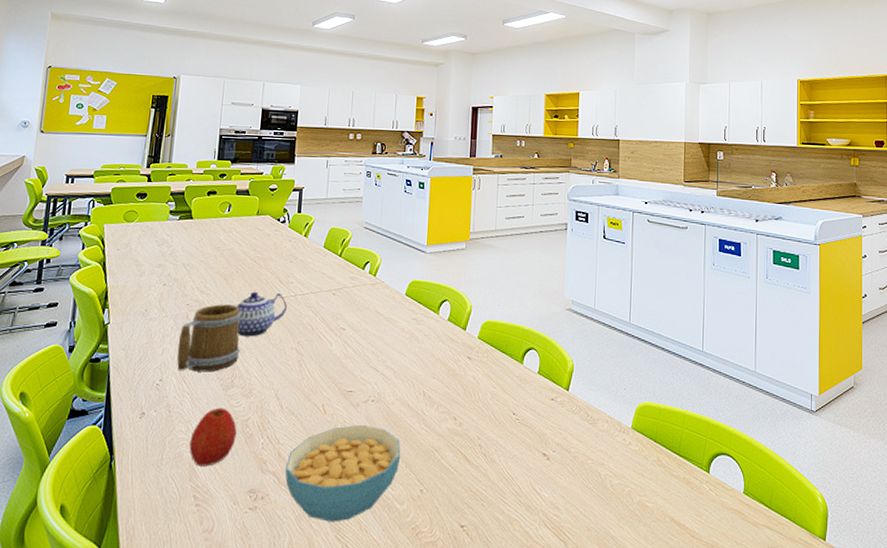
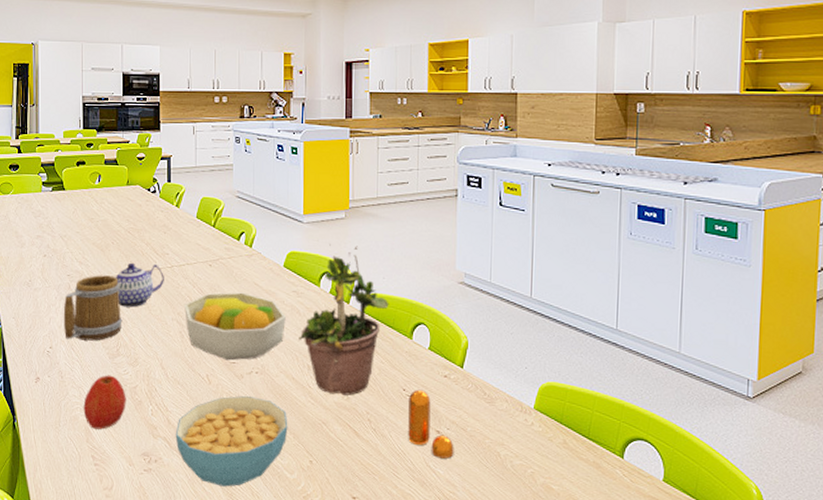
fruit bowl: none [304,320,405,389] -> present [184,292,286,361]
potted plant: none [416,272,503,421] -> present [299,243,389,396]
pepper shaker: none [516,413,559,481] -> present [408,389,454,459]

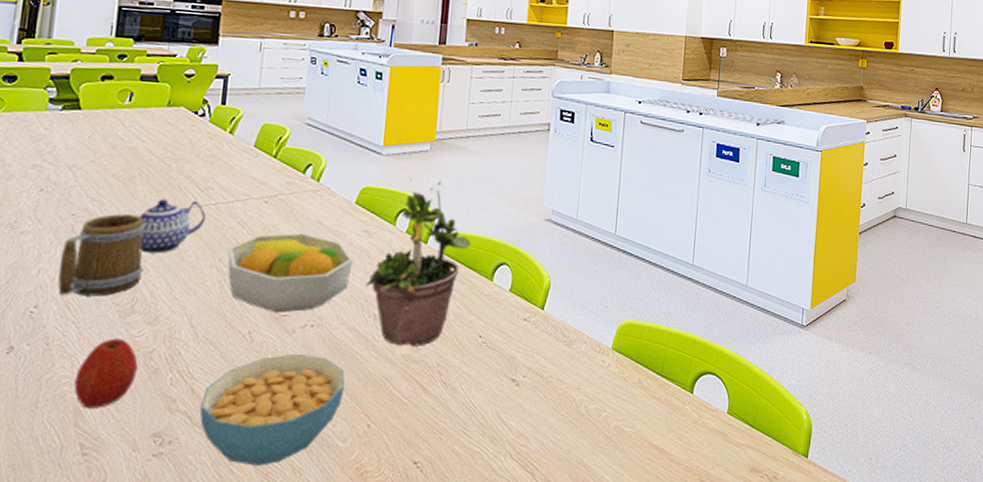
pepper shaker: present [408,389,454,459] -> none [480,335,529,409]

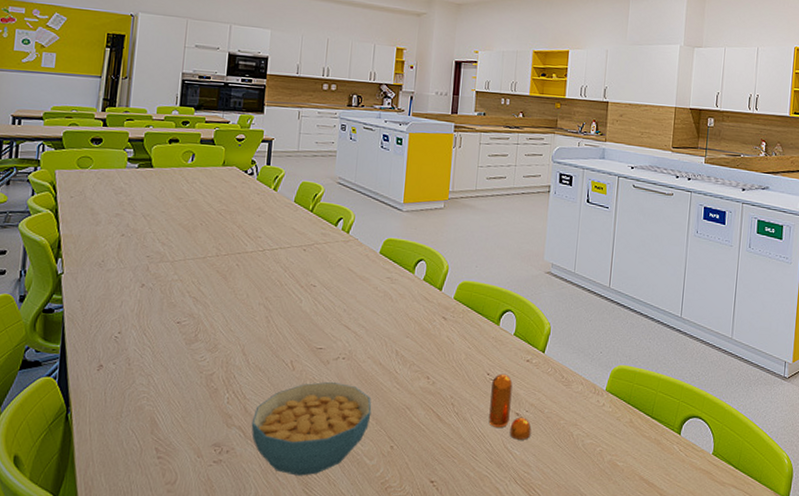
mug: present [58,214,145,296] -> none [136,257,205,326]
apple: present [74,338,138,409] -> none [150,361,201,420]
teapot: present [139,198,206,253] -> none [200,245,255,291]
fruit bowl: present [227,233,353,313] -> none [273,277,378,346]
potted plant: present [366,178,471,346] -> none [389,232,480,380]
pepper shaker: none [480,335,529,409] -> present [488,373,532,440]

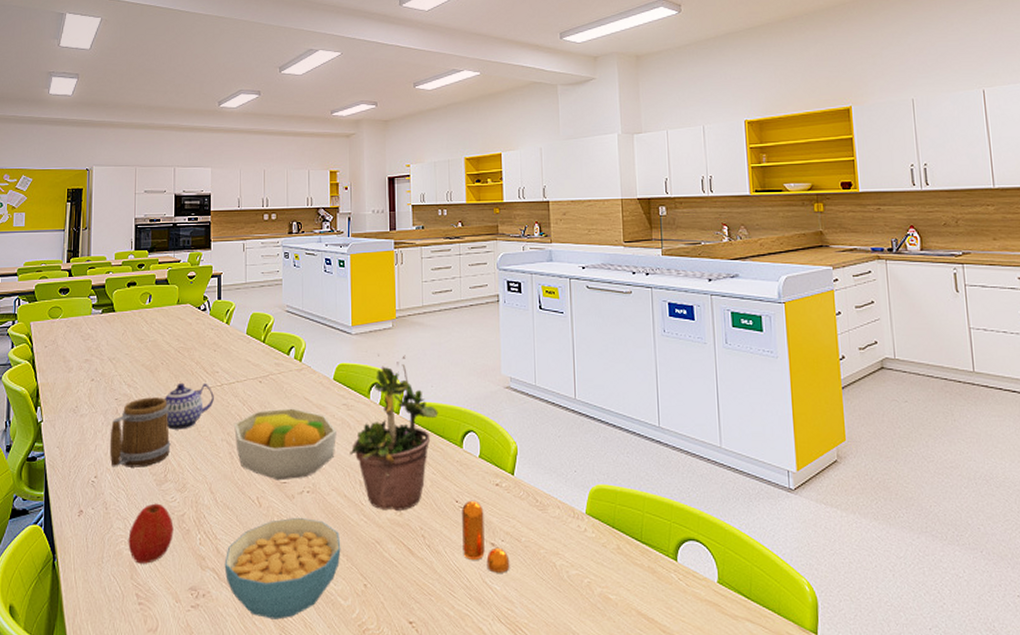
mug: none [136,257,205,326] -> present [109,397,171,467]
apple: none [150,361,201,420] -> present [128,503,174,564]
teapot: none [200,245,255,291] -> present [164,382,214,430]
fruit bowl: none [273,277,378,346] -> present [234,408,336,481]
potted plant: none [389,232,480,380] -> present [350,354,438,511]

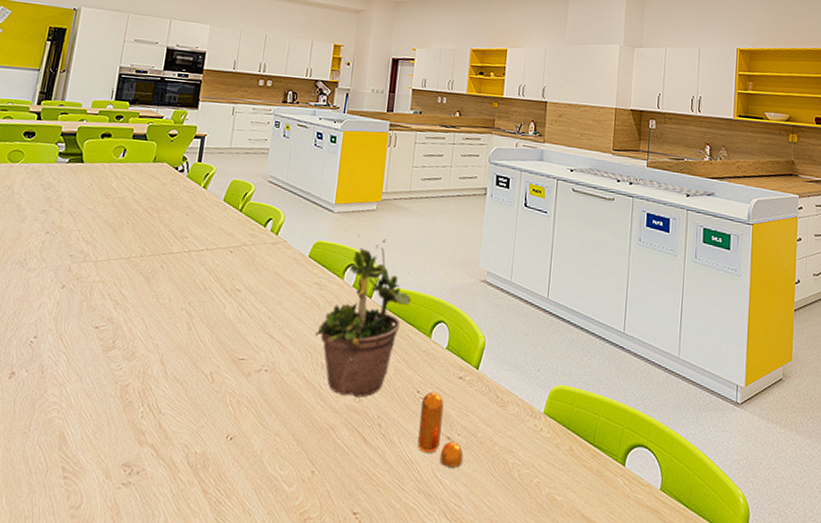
mug: present [109,397,171,467] -> none [54,256,128,331]
apple: present [128,503,174,564] -> none [61,370,115,435]
teapot: present [164,382,214,430] -> none [123,244,180,295]
cereal bowl: present [224,517,341,620] -> none [164,396,293,503]
fruit bowl: present [234,408,336,481] -> none [195,281,305,357]

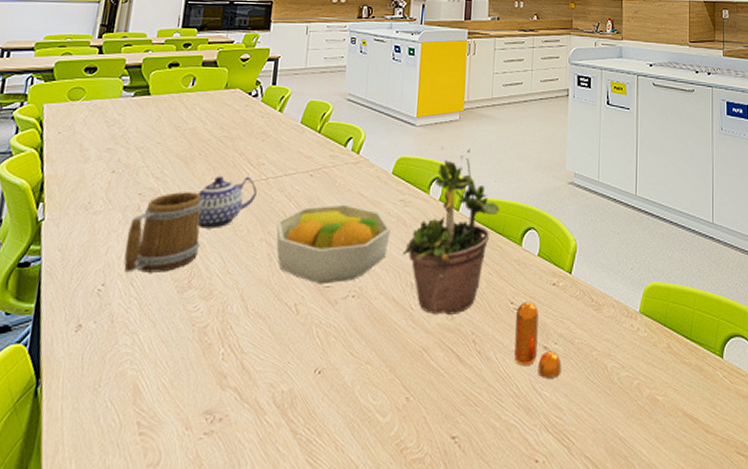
mug: none [54,256,128,331] -> present [124,192,202,273]
teapot: none [123,244,180,295] -> present [197,176,257,229]
fruit bowl: none [195,281,305,357] -> present [276,204,391,285]

